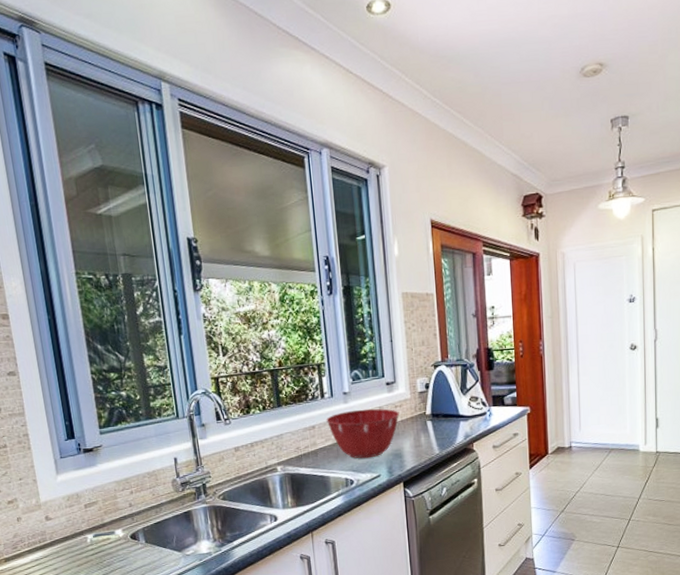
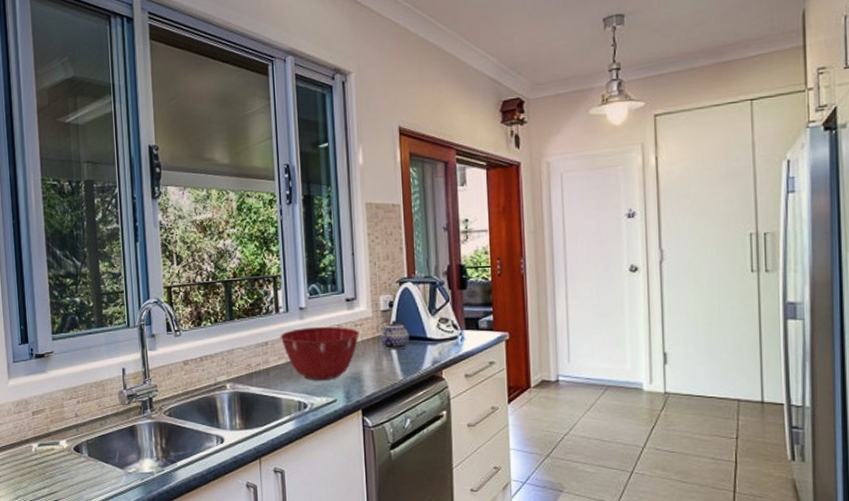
teapot: none [418,400,444,428] -> present [380,320,410,350]

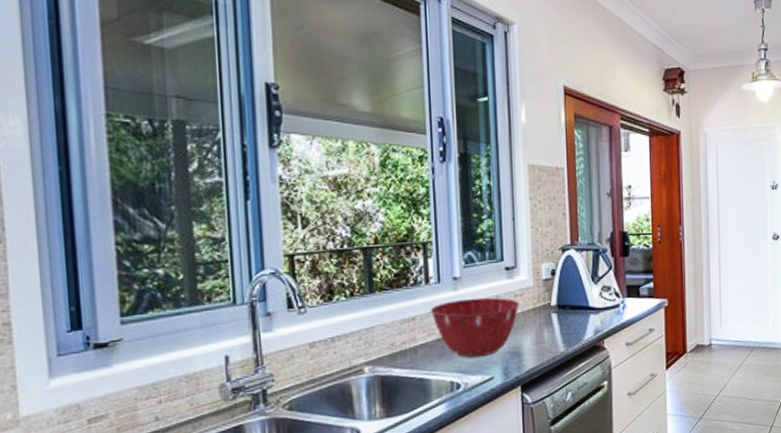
teapot: present [380,320,410,350] -> none [541,289,572,321]

